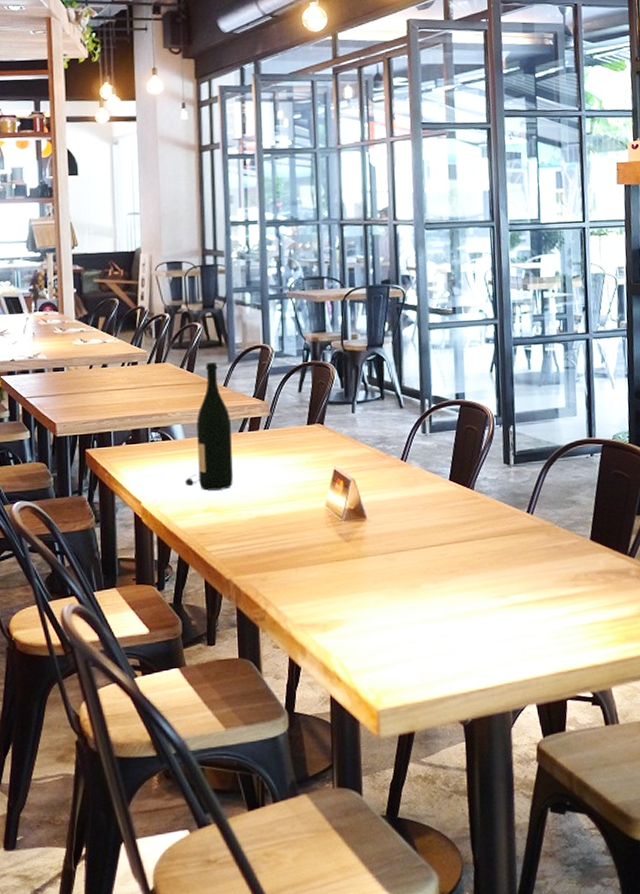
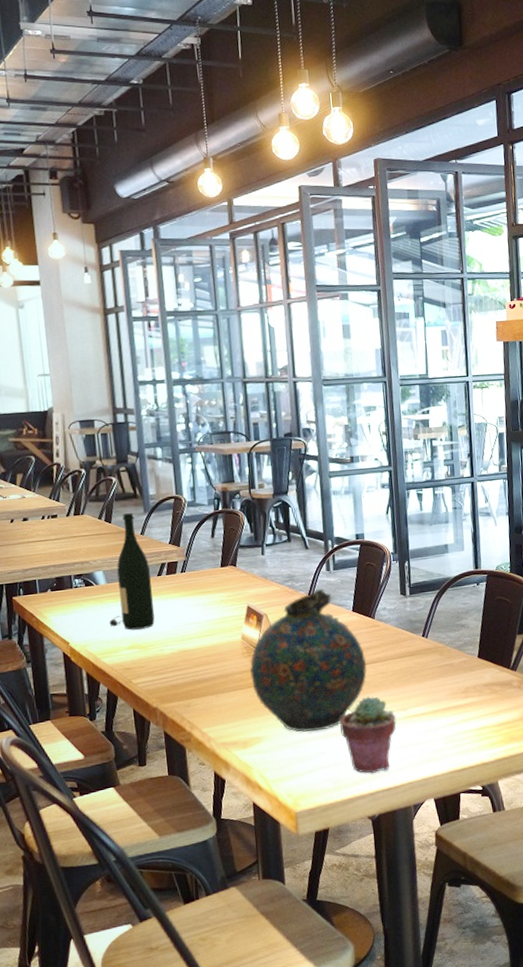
snuff bottle: none [334,452,464,617] -> present [250,588,367,732]
potted succulent: none [431,579,495,671] -> present [340,696,396,774]

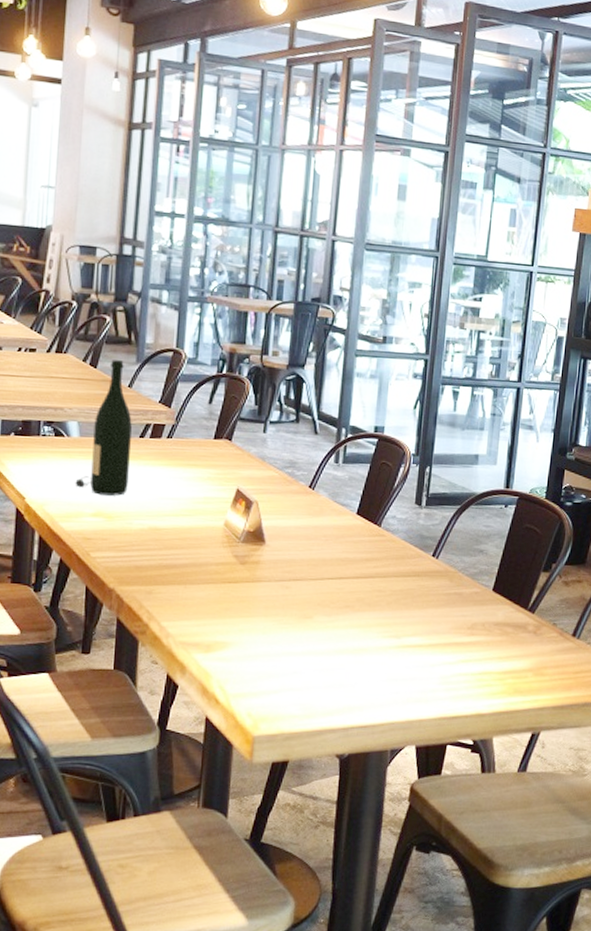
snuff bottle: present [250,588,367,732] -> none [227,482,364,646]
potted succulent: present [340,696,396,774] -> none [320,615,387,706]

